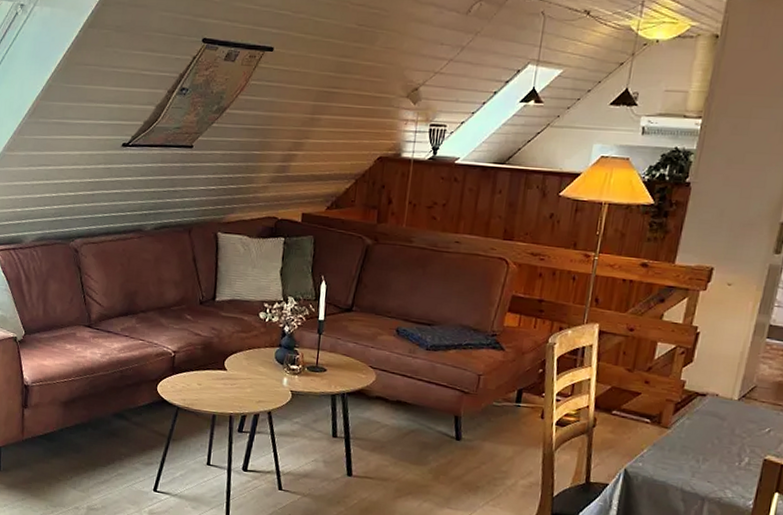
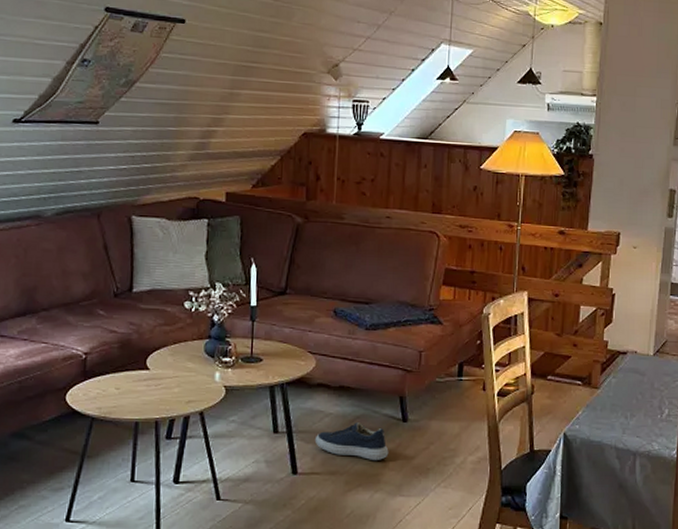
shoe: none [370,436,440,473] -> present [314,422,389,460]

